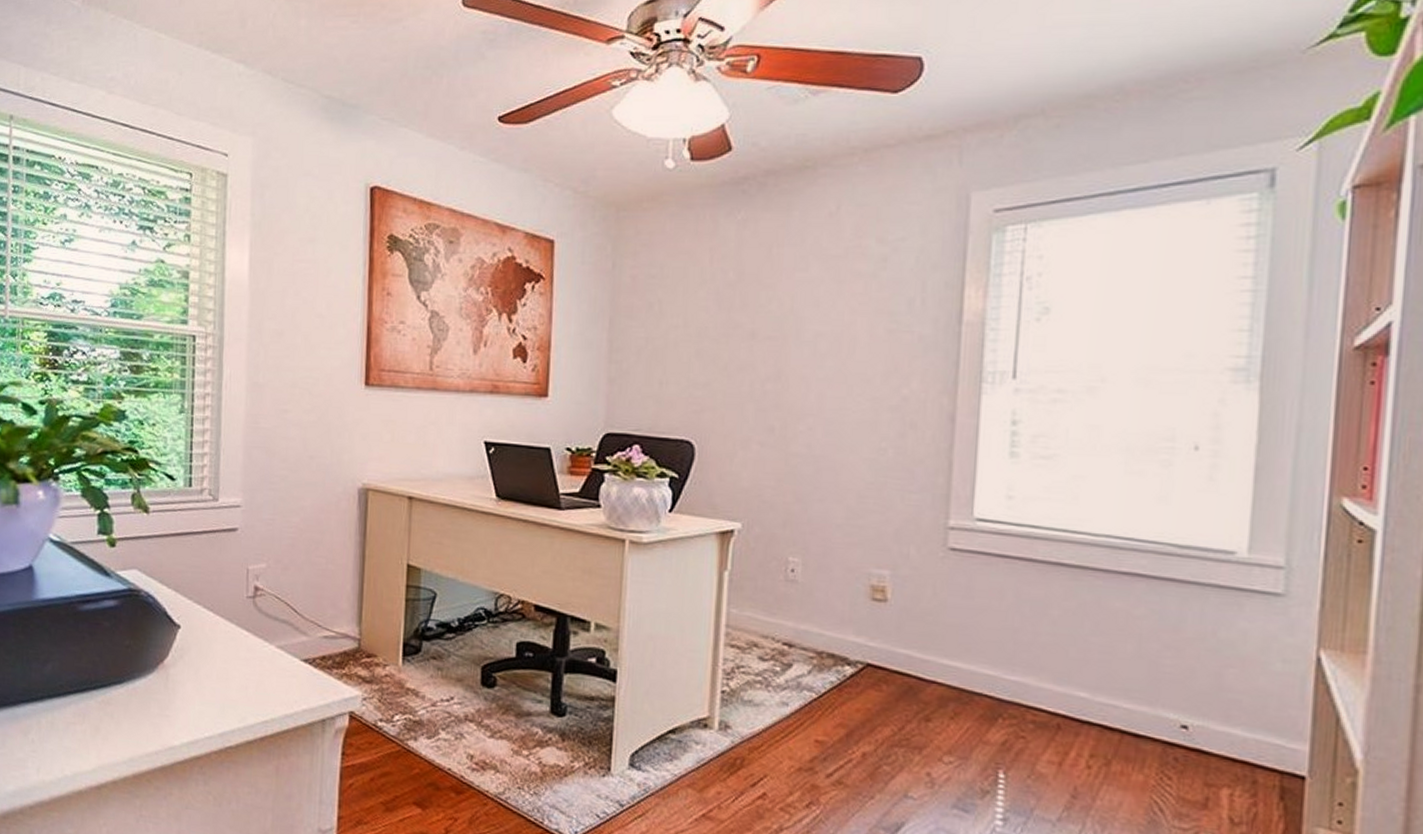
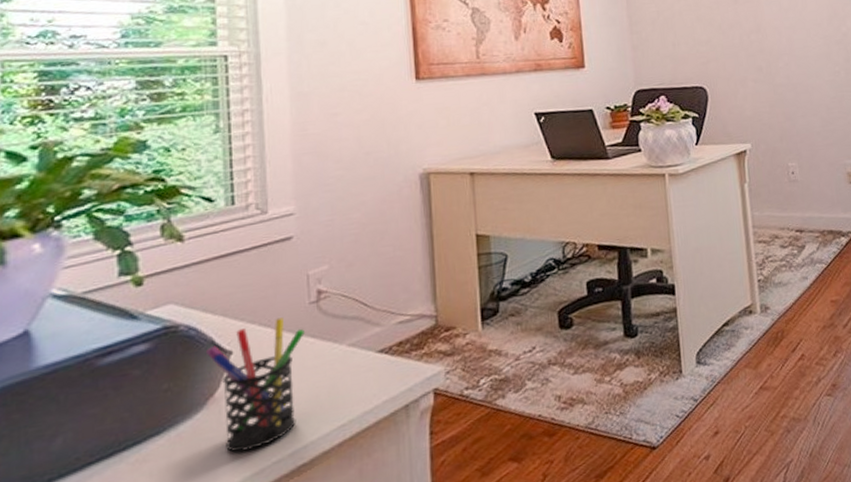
pen holder: none [159,604,242,720] -> present [205,317,306,452]

